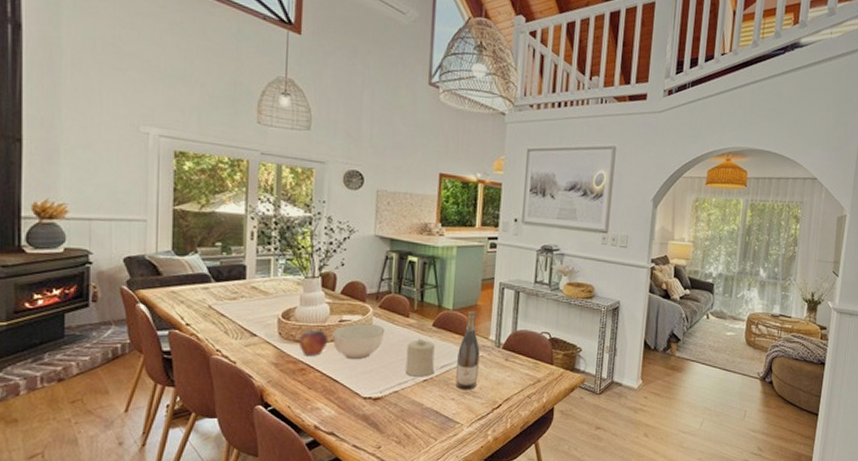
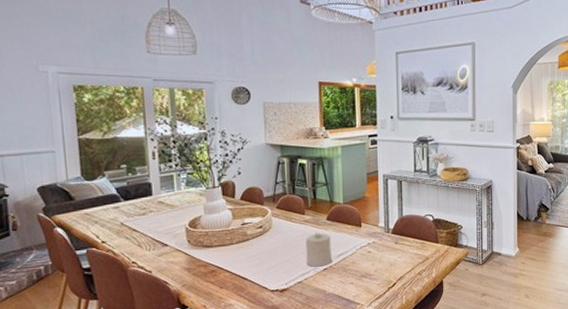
fruit: present [298,329,328,356] -> none [206,234,234,258]
bowl: present [333,323,385,360] -> none [237,223,284,258]
wine bottle: present [456,311,480,390] -> none [352,203,373,274]

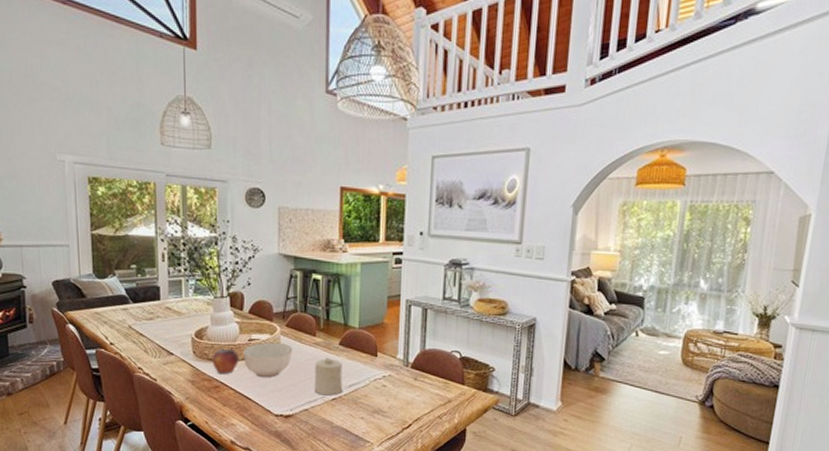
fruit: none [206,234,234,258] -> present [212,348,239,374]
bowl: none [237,223,284,258] -> present [243,342,293,378]

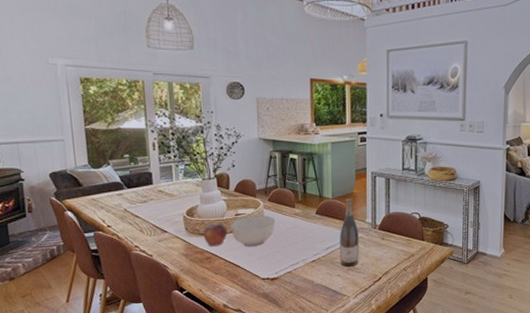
candle: present [314,357,343,396] -> none [295,225,321,258]
wine bottle: none [365,329,388,410] -> present [340,199,359,267]

